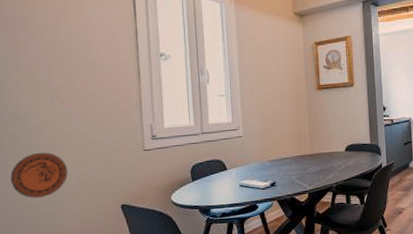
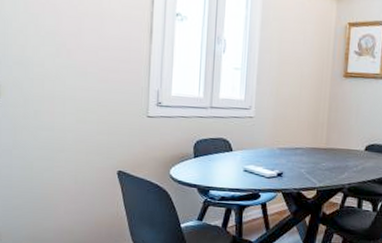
decorative plate: present [10,152,68,198] -> none [10,103,67,151]

